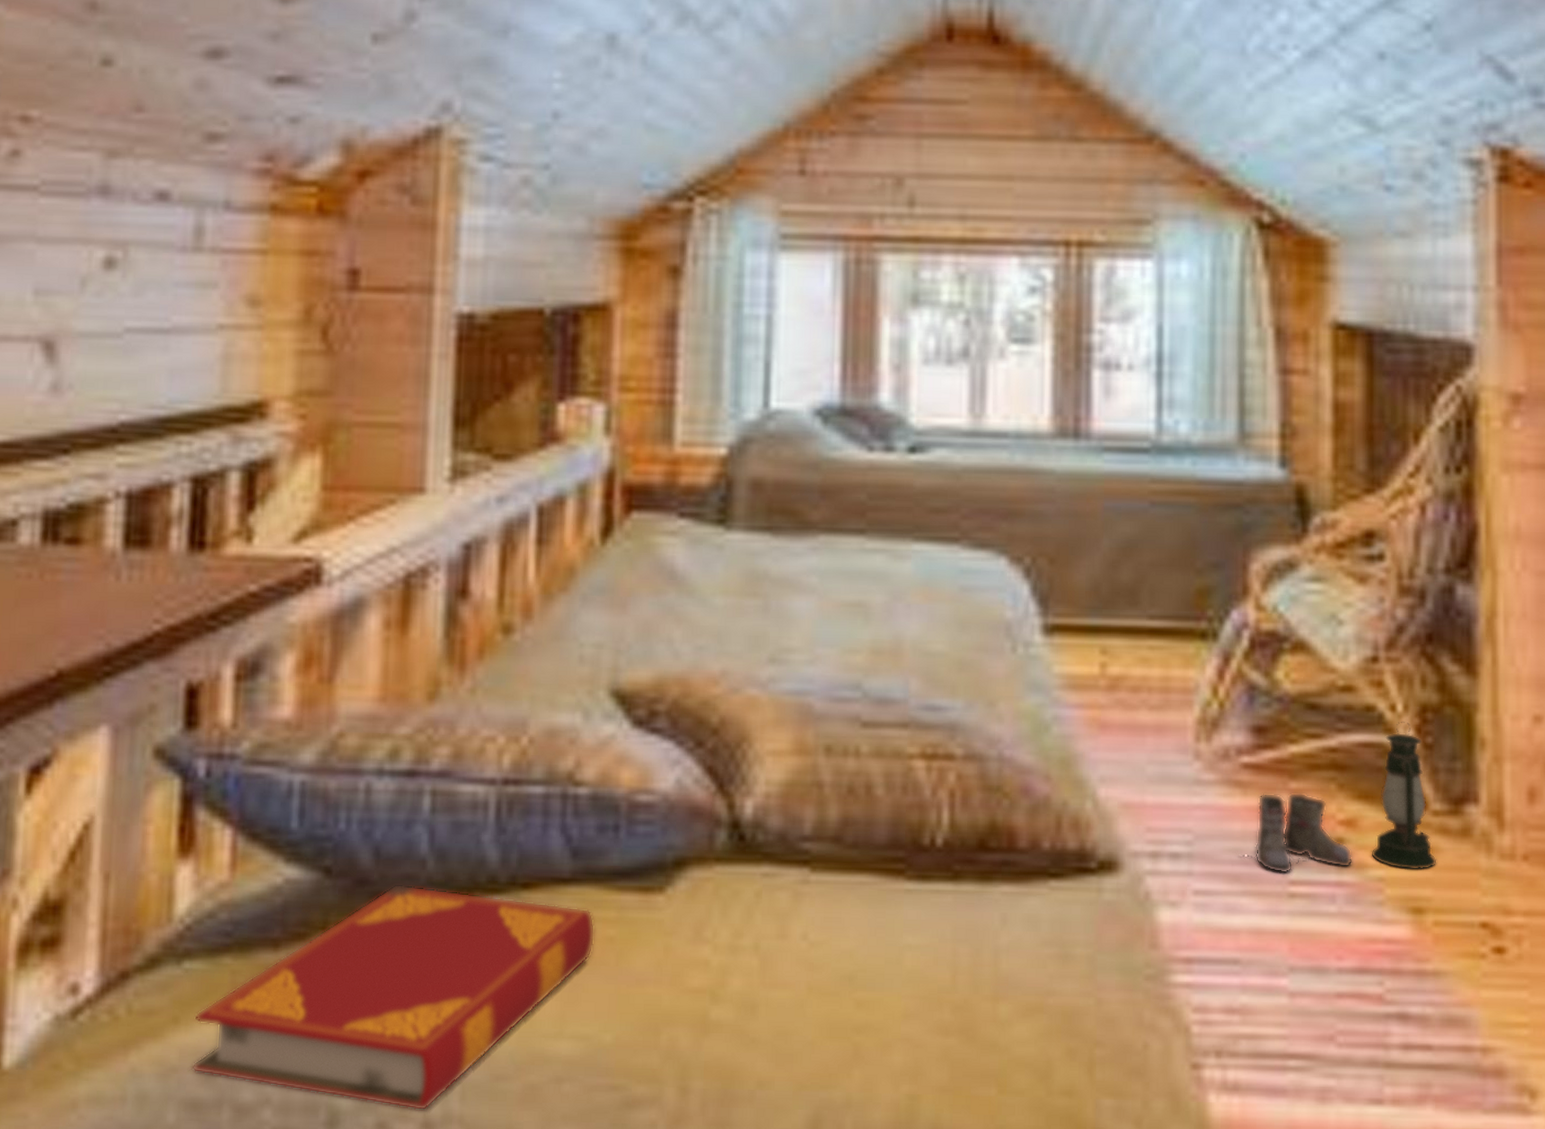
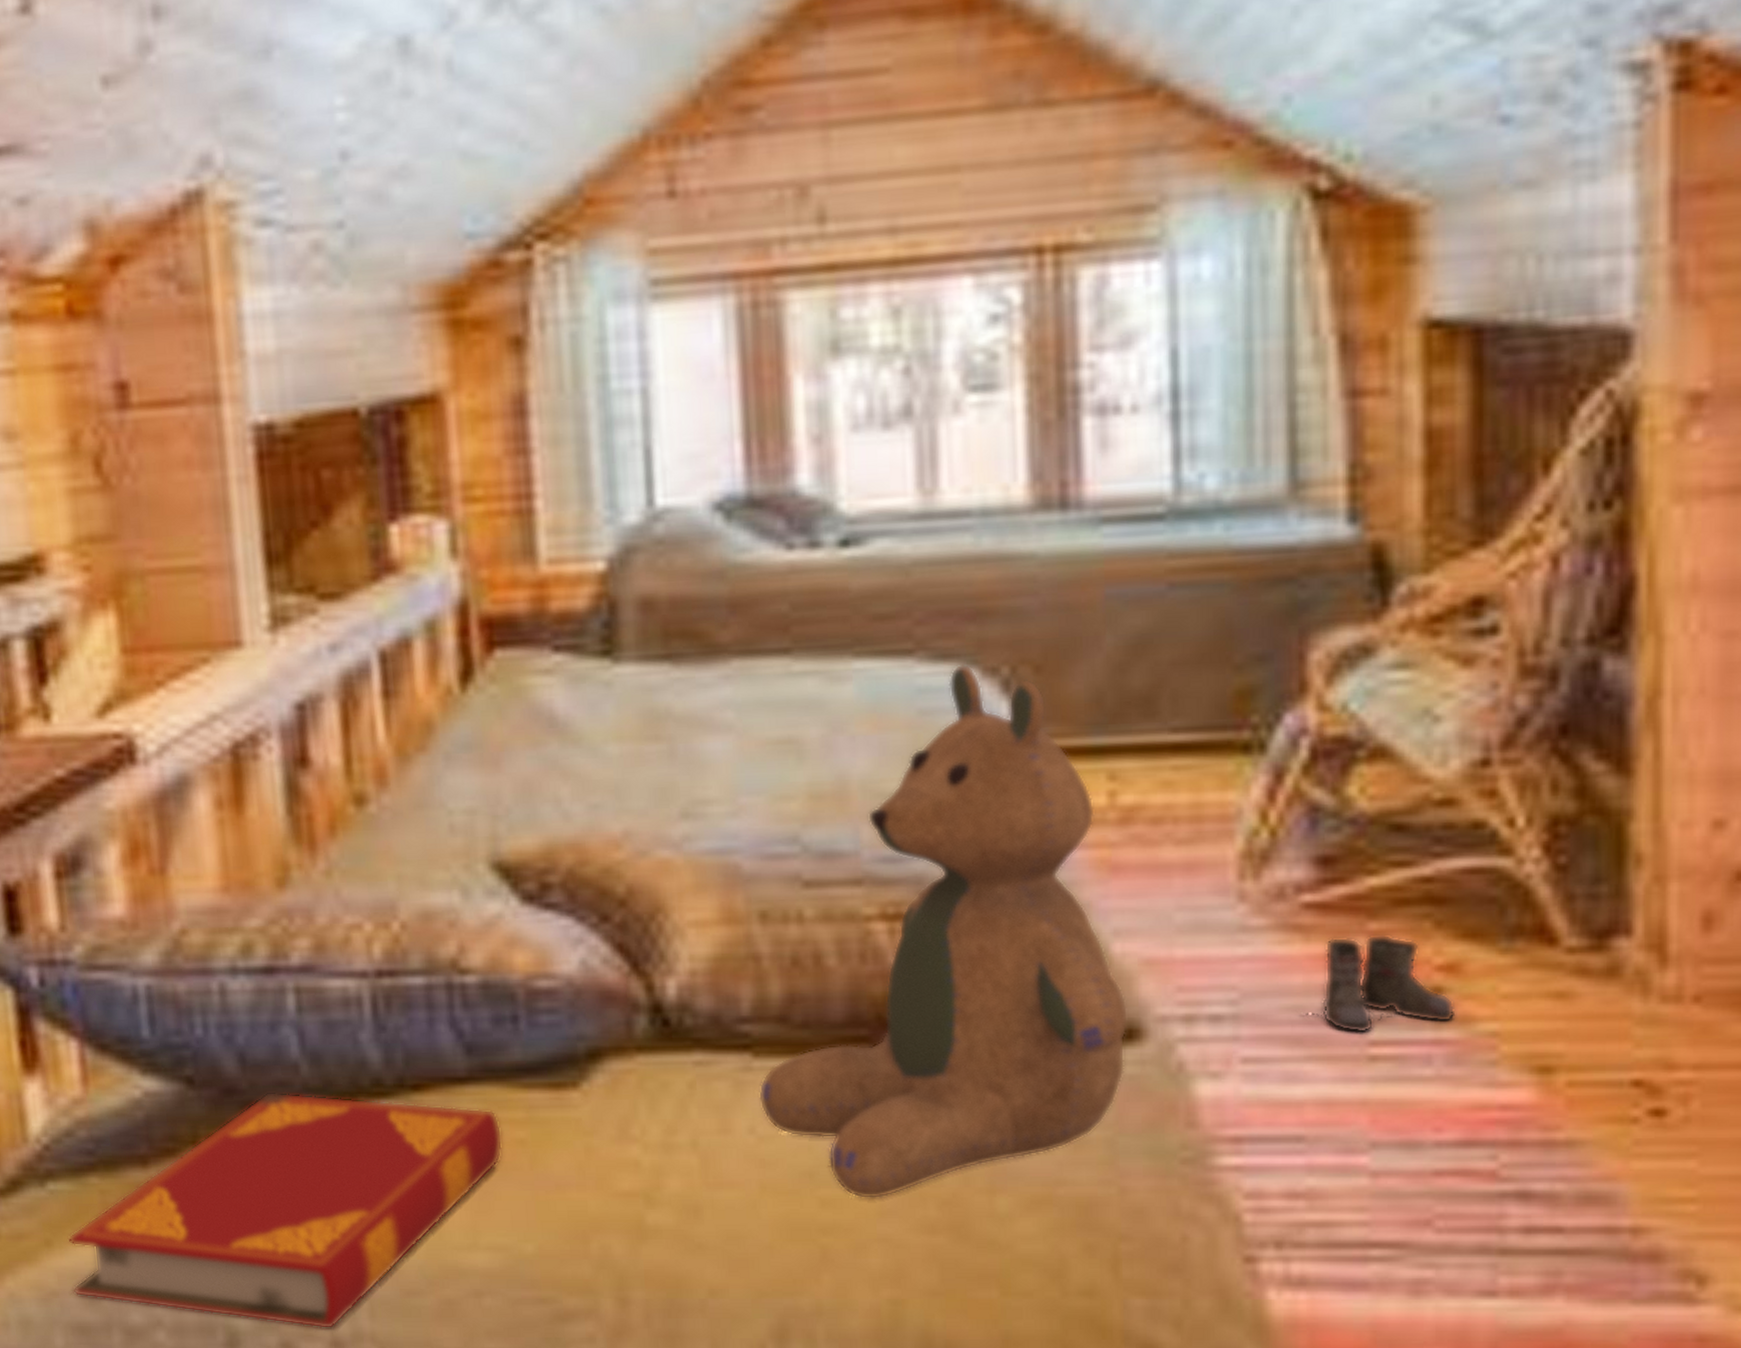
teddy bear: none [813,552,1109,1003] -> present [759,663,1129,1199]
lantern: present [1371,721,1437,870] -> none [1480,838,1572,1021]

